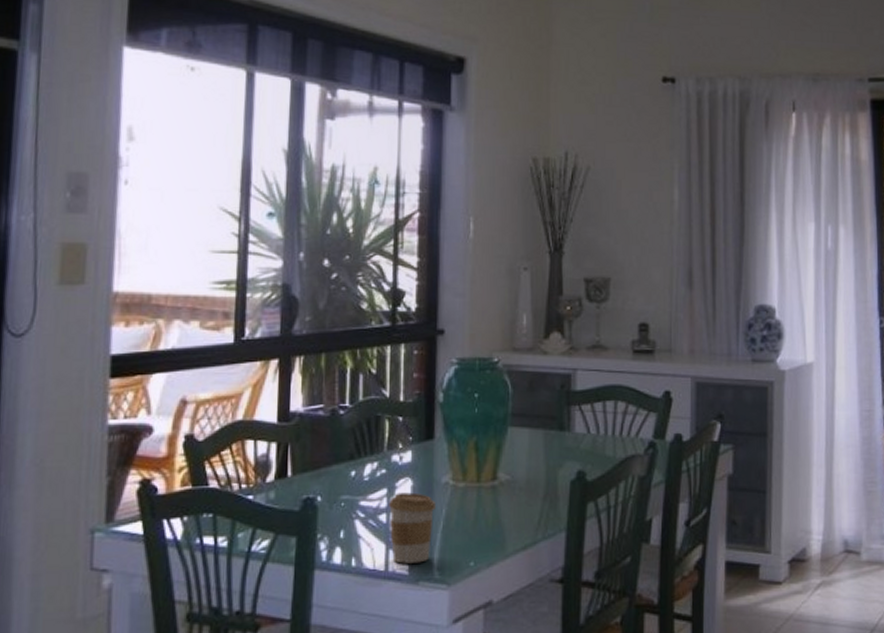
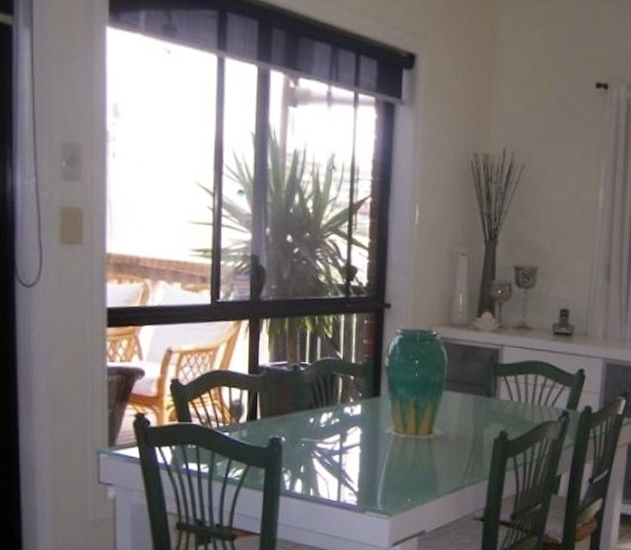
coffee cup: present [389,492,436,564] -> none [341,439,380,497]

